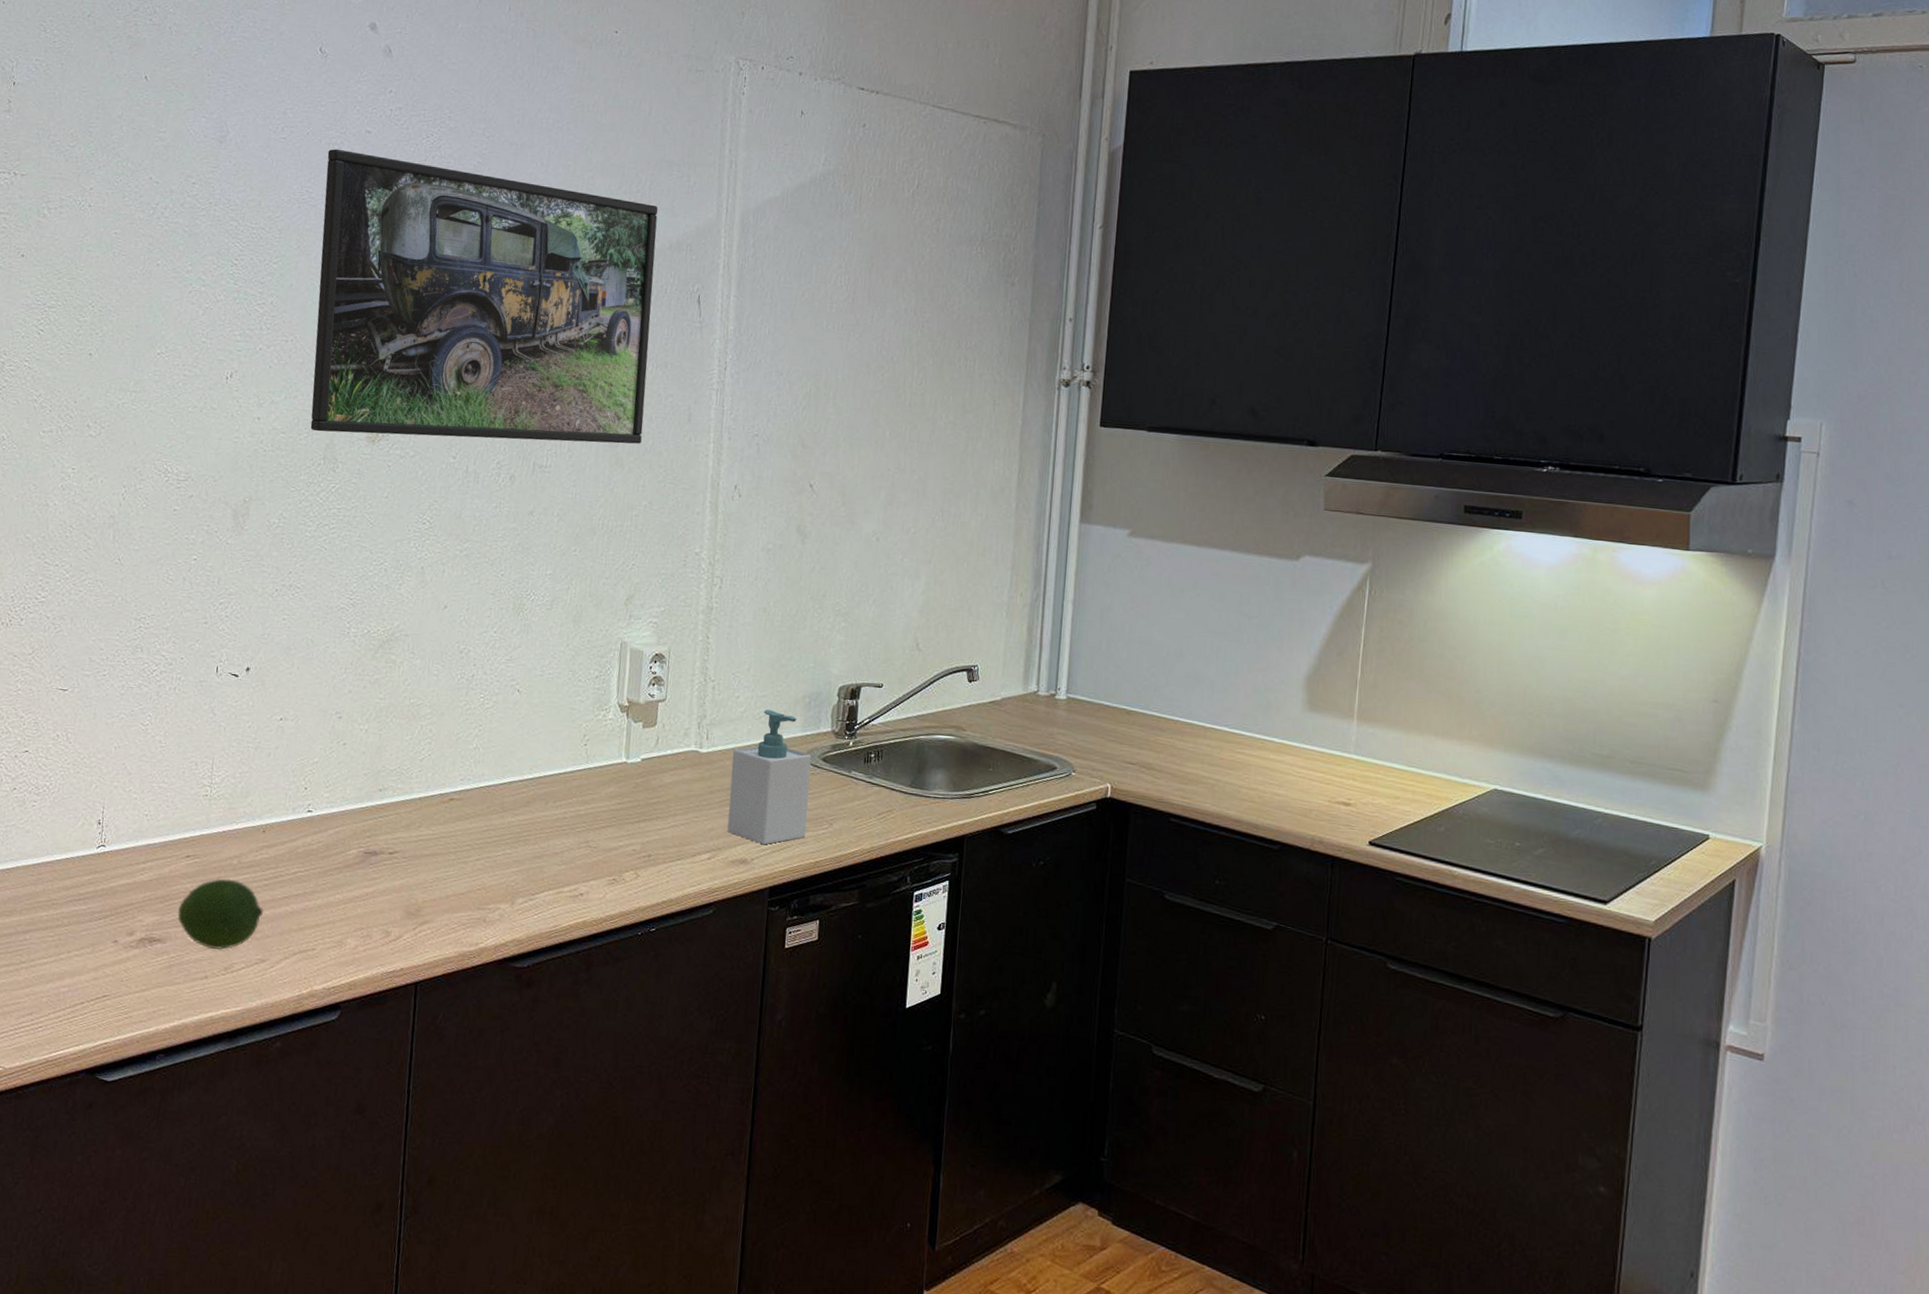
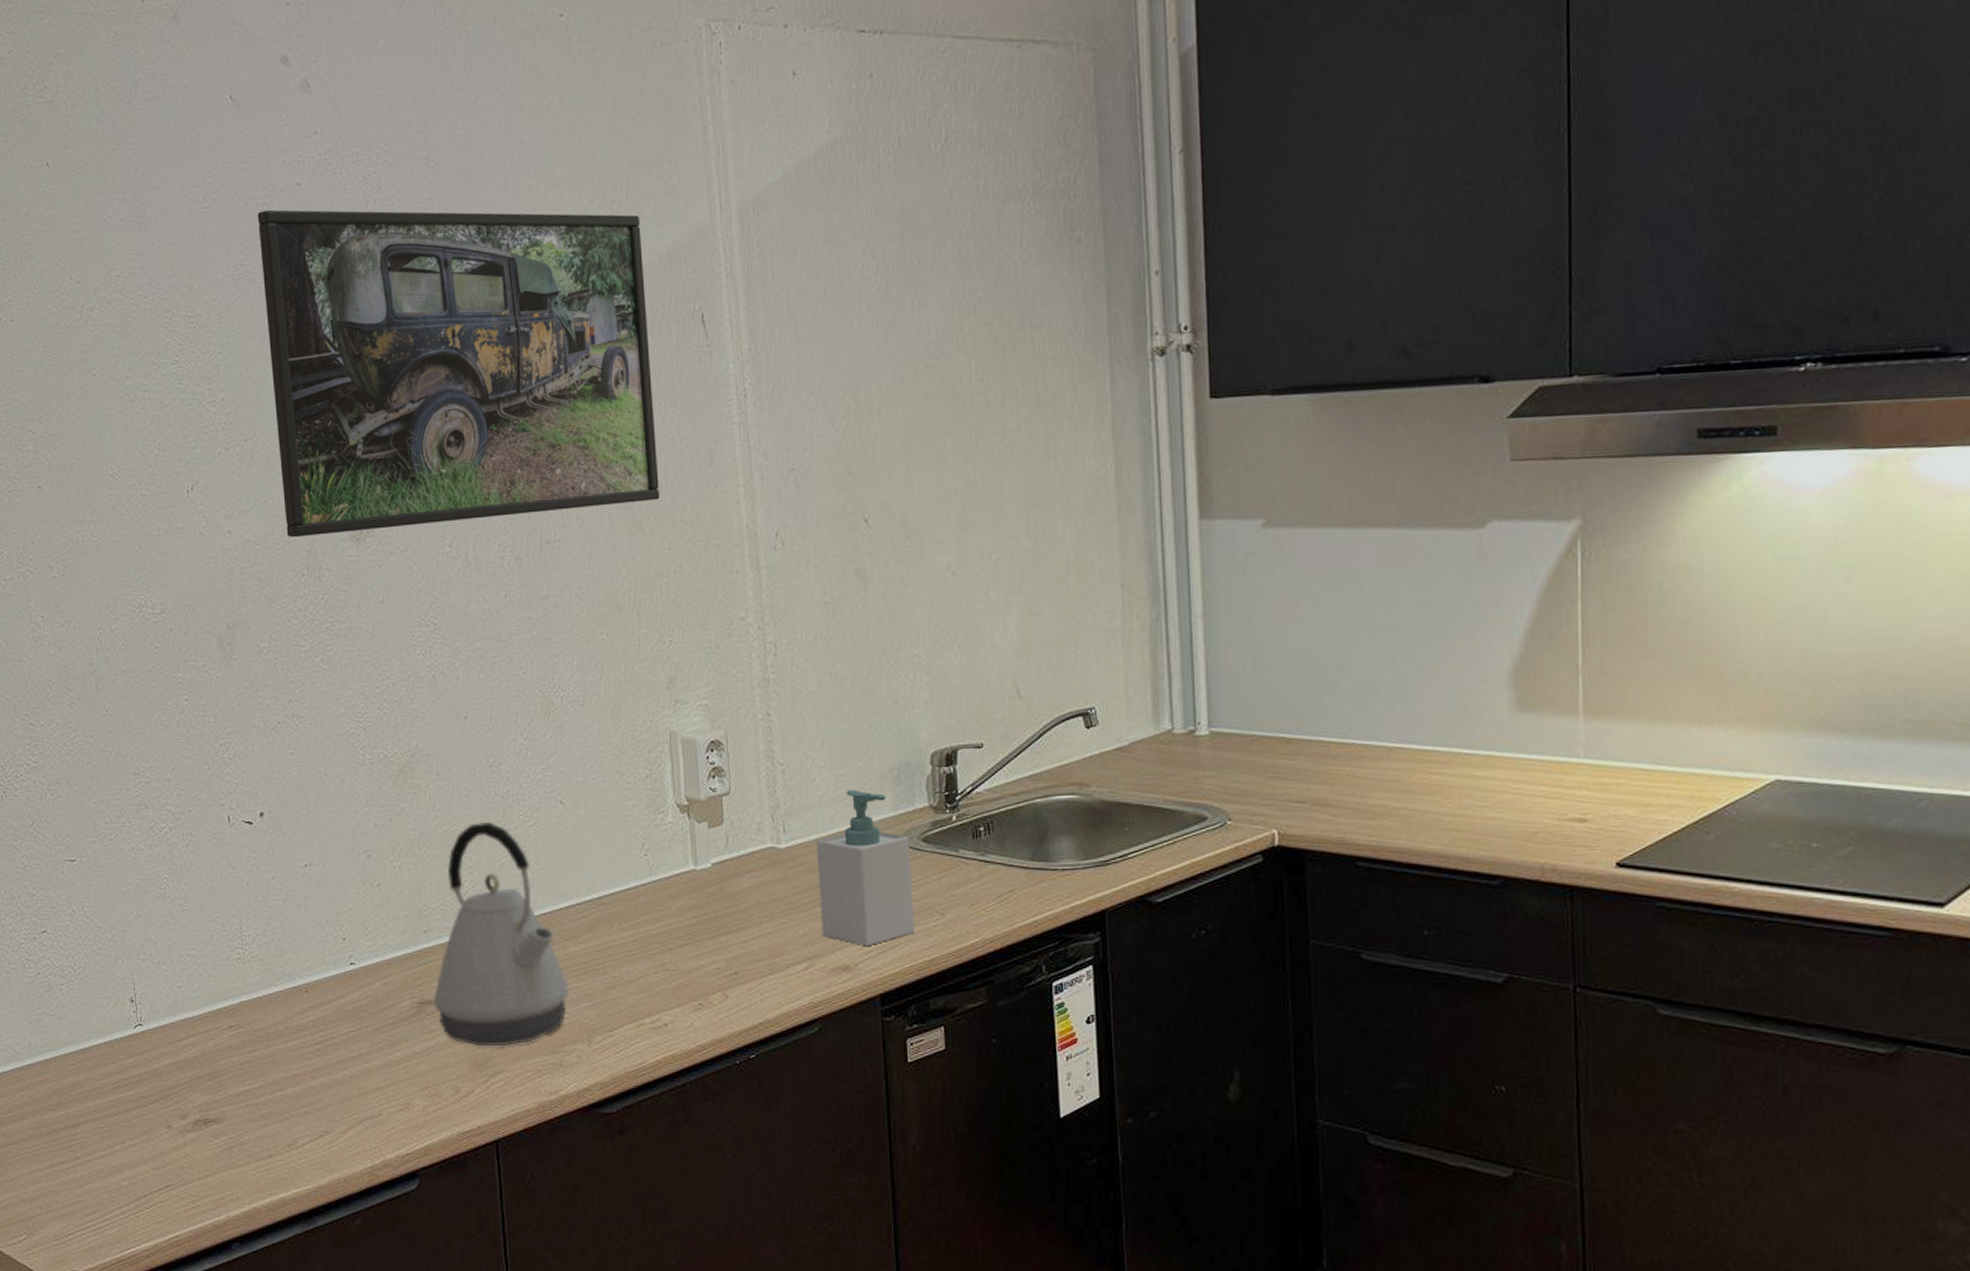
fruit: present [177,878,264,951] -> none [229,1047,321,1126]
kettle: none [378,699,502,900] -> present [434,821,569,1047]

